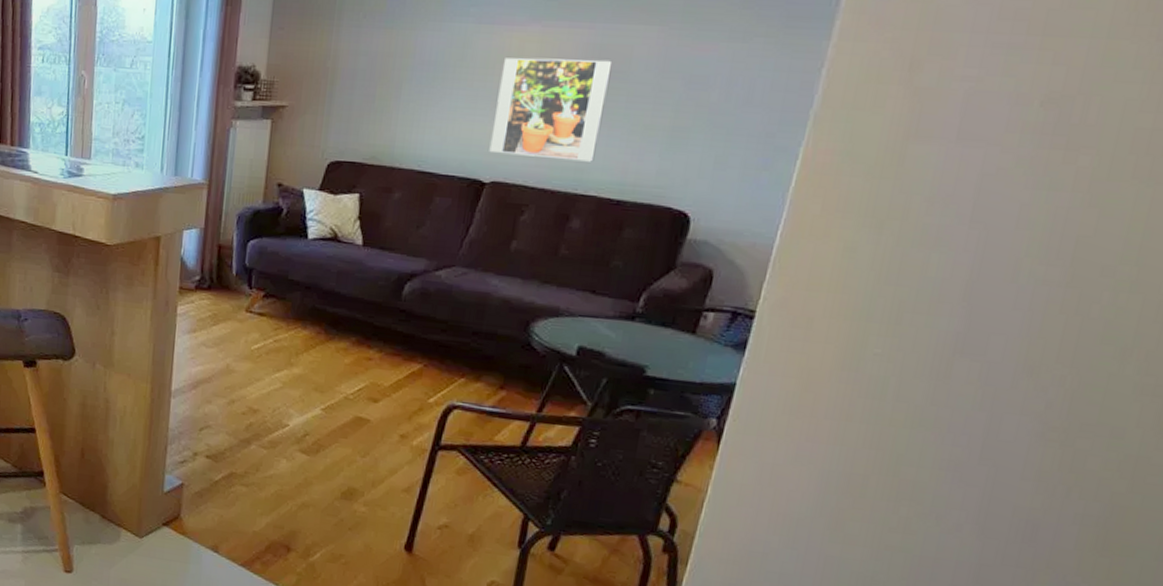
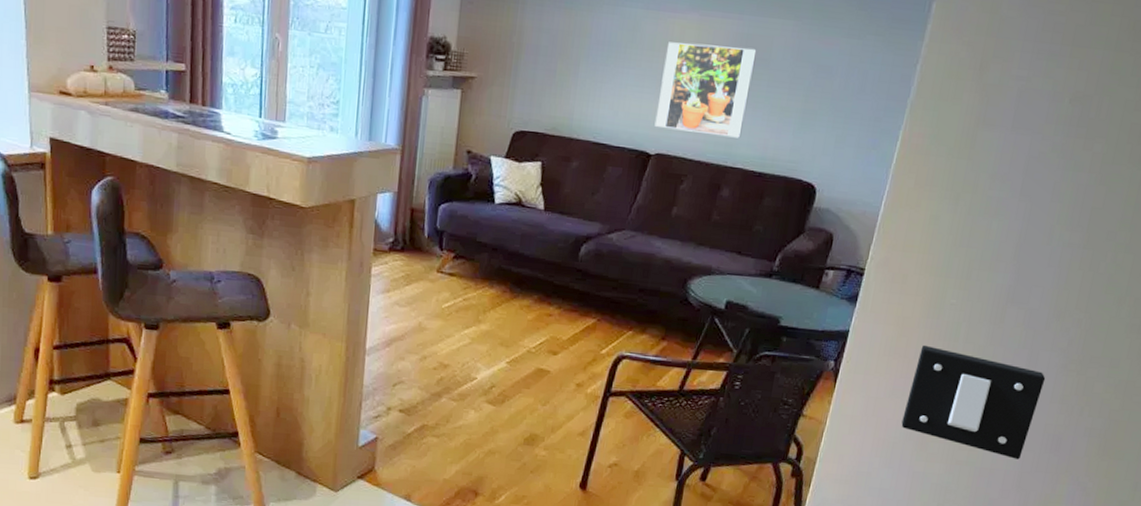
light switch: none [808,402,1014,549] -> present [901,345,1046,460]

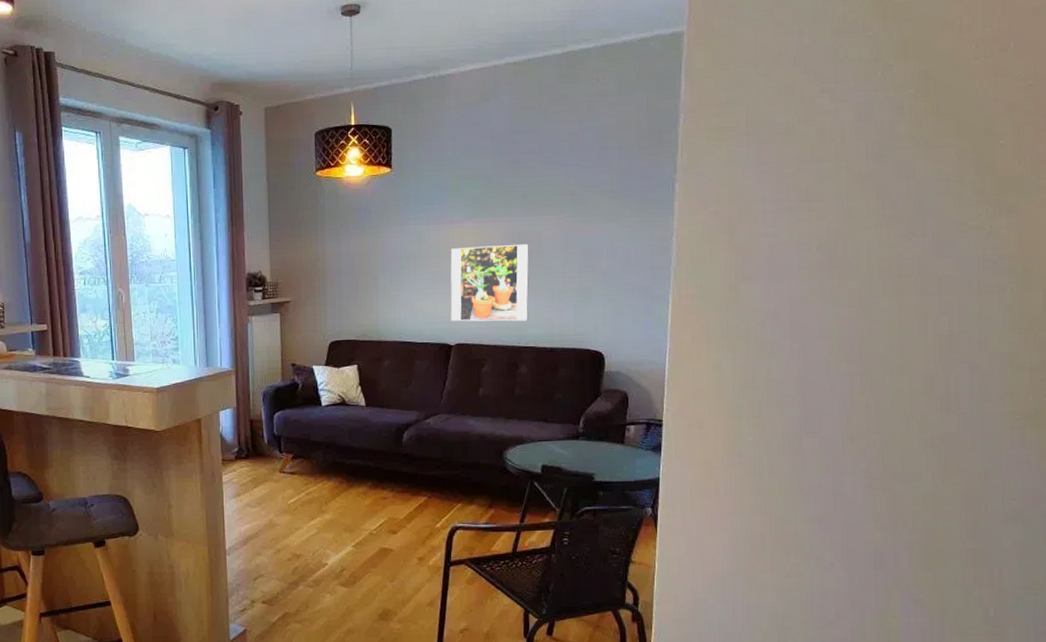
light switch: present [901,345,1046,460] -> none [726,482,854,580]

